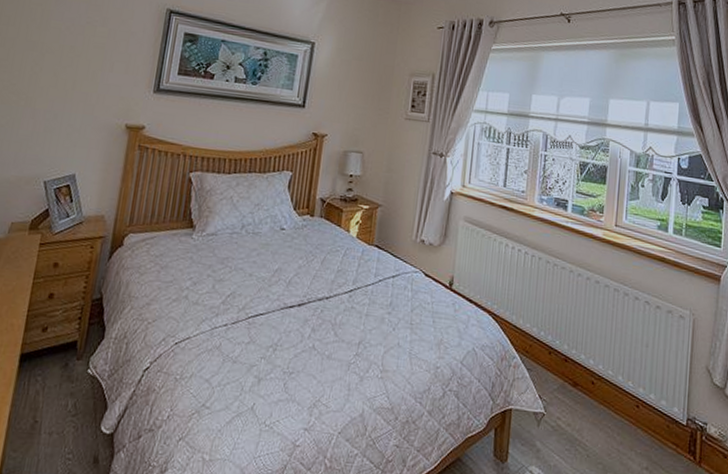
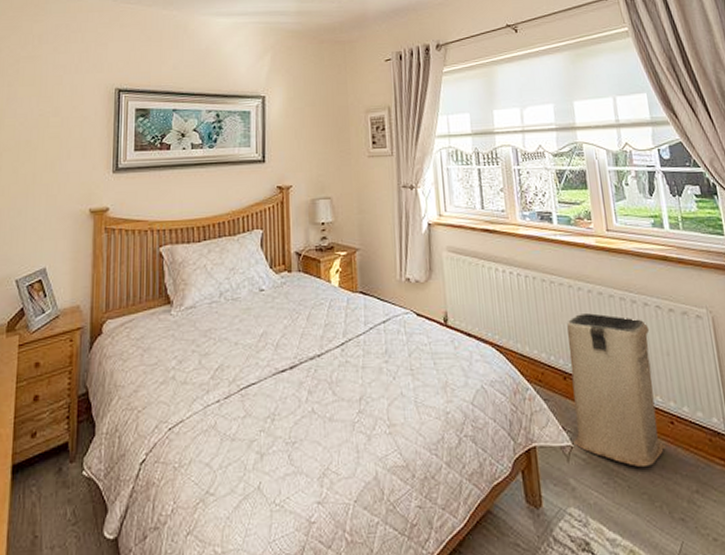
laundry basket: none [546,298,635,441] -> present [567,313,667,467]

